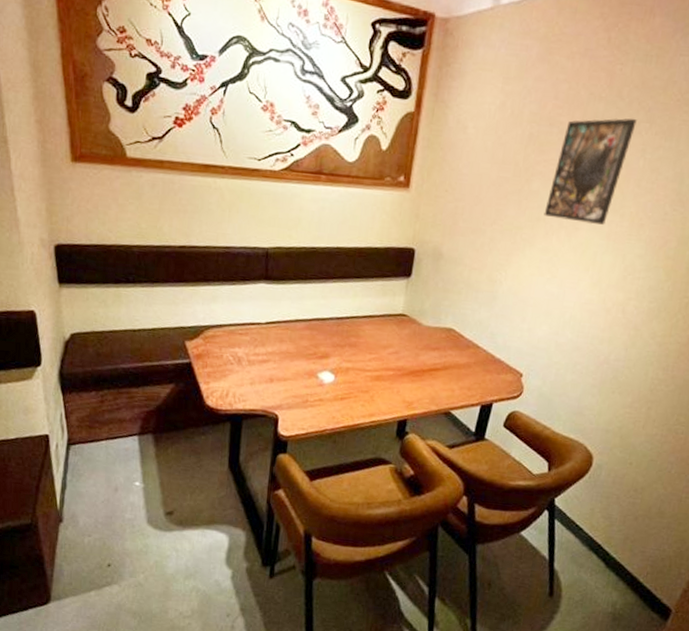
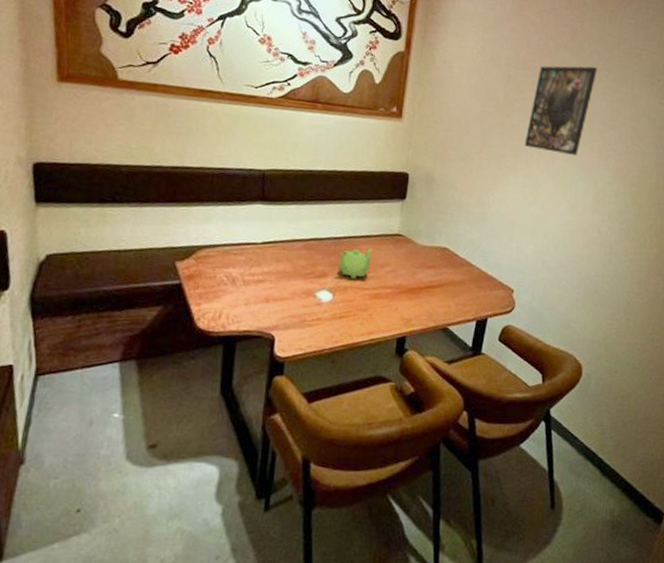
teapot: none [341,329,376,361] -> present [339,248,373,280]

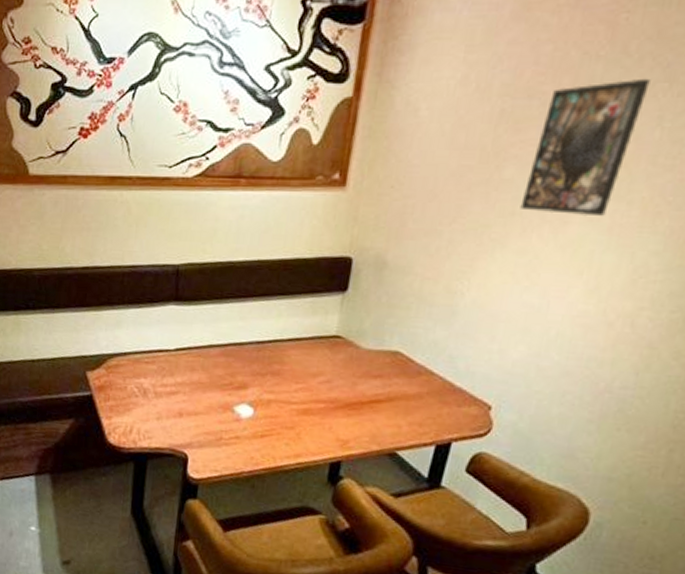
teapot: present [339,248,373,280] -> none [262,354,303,392]

